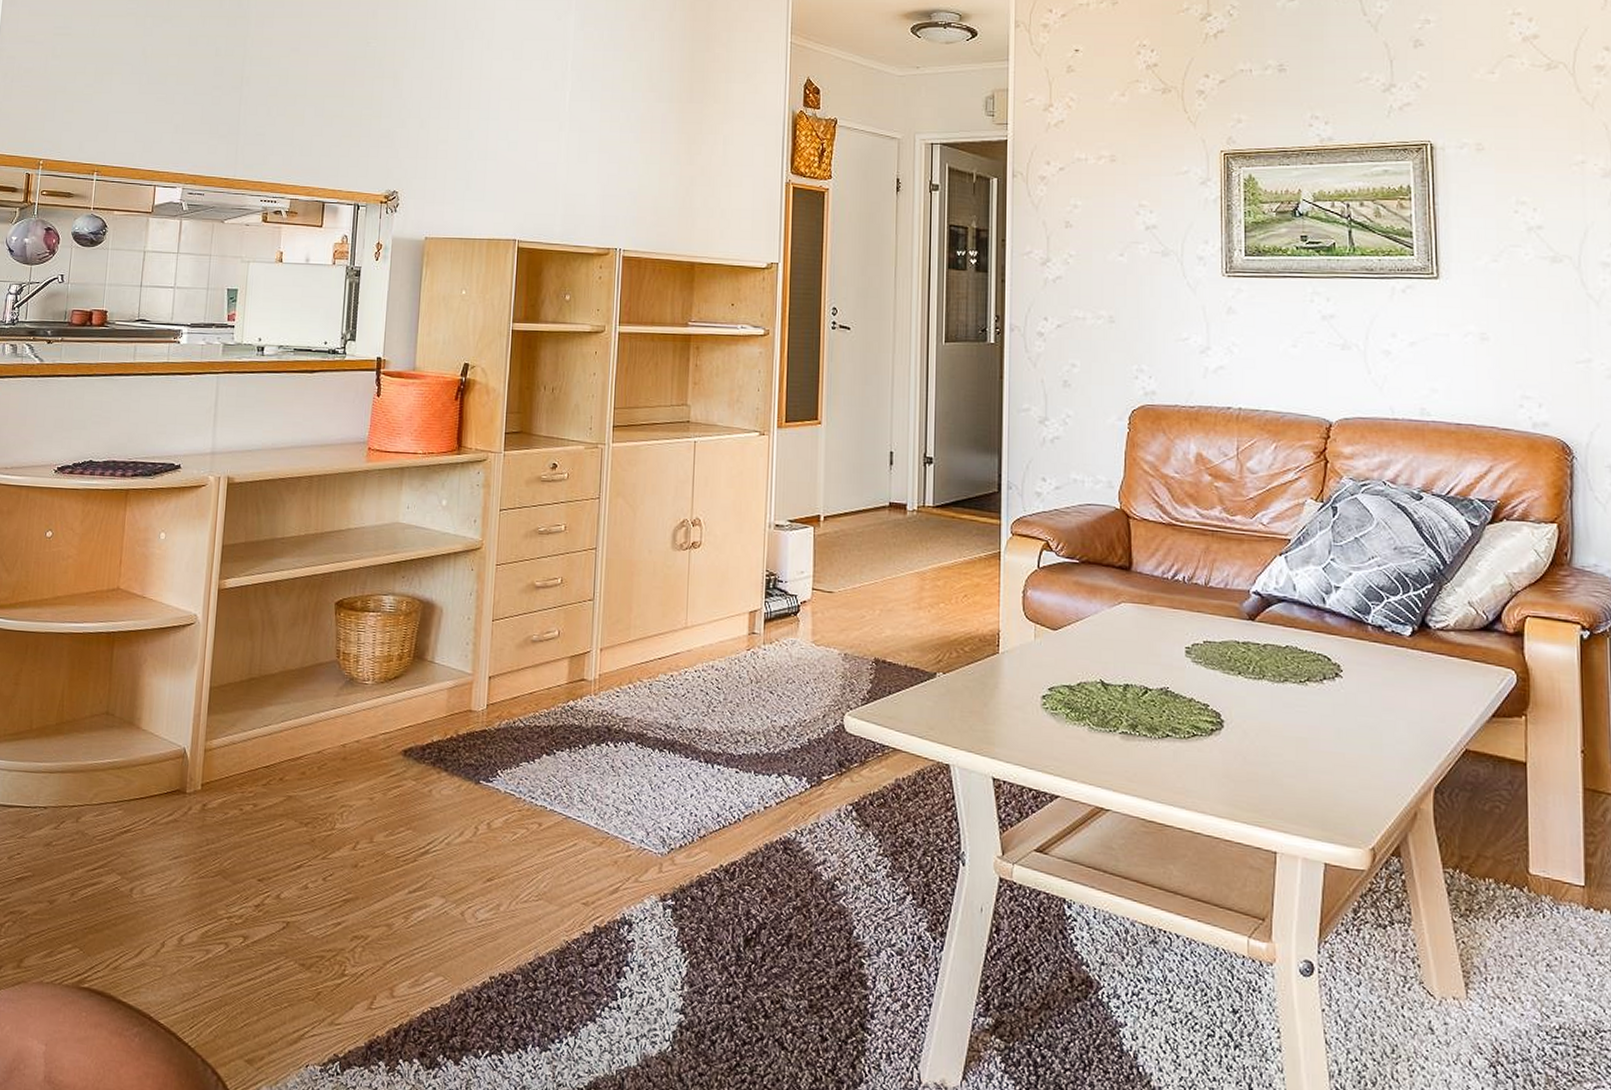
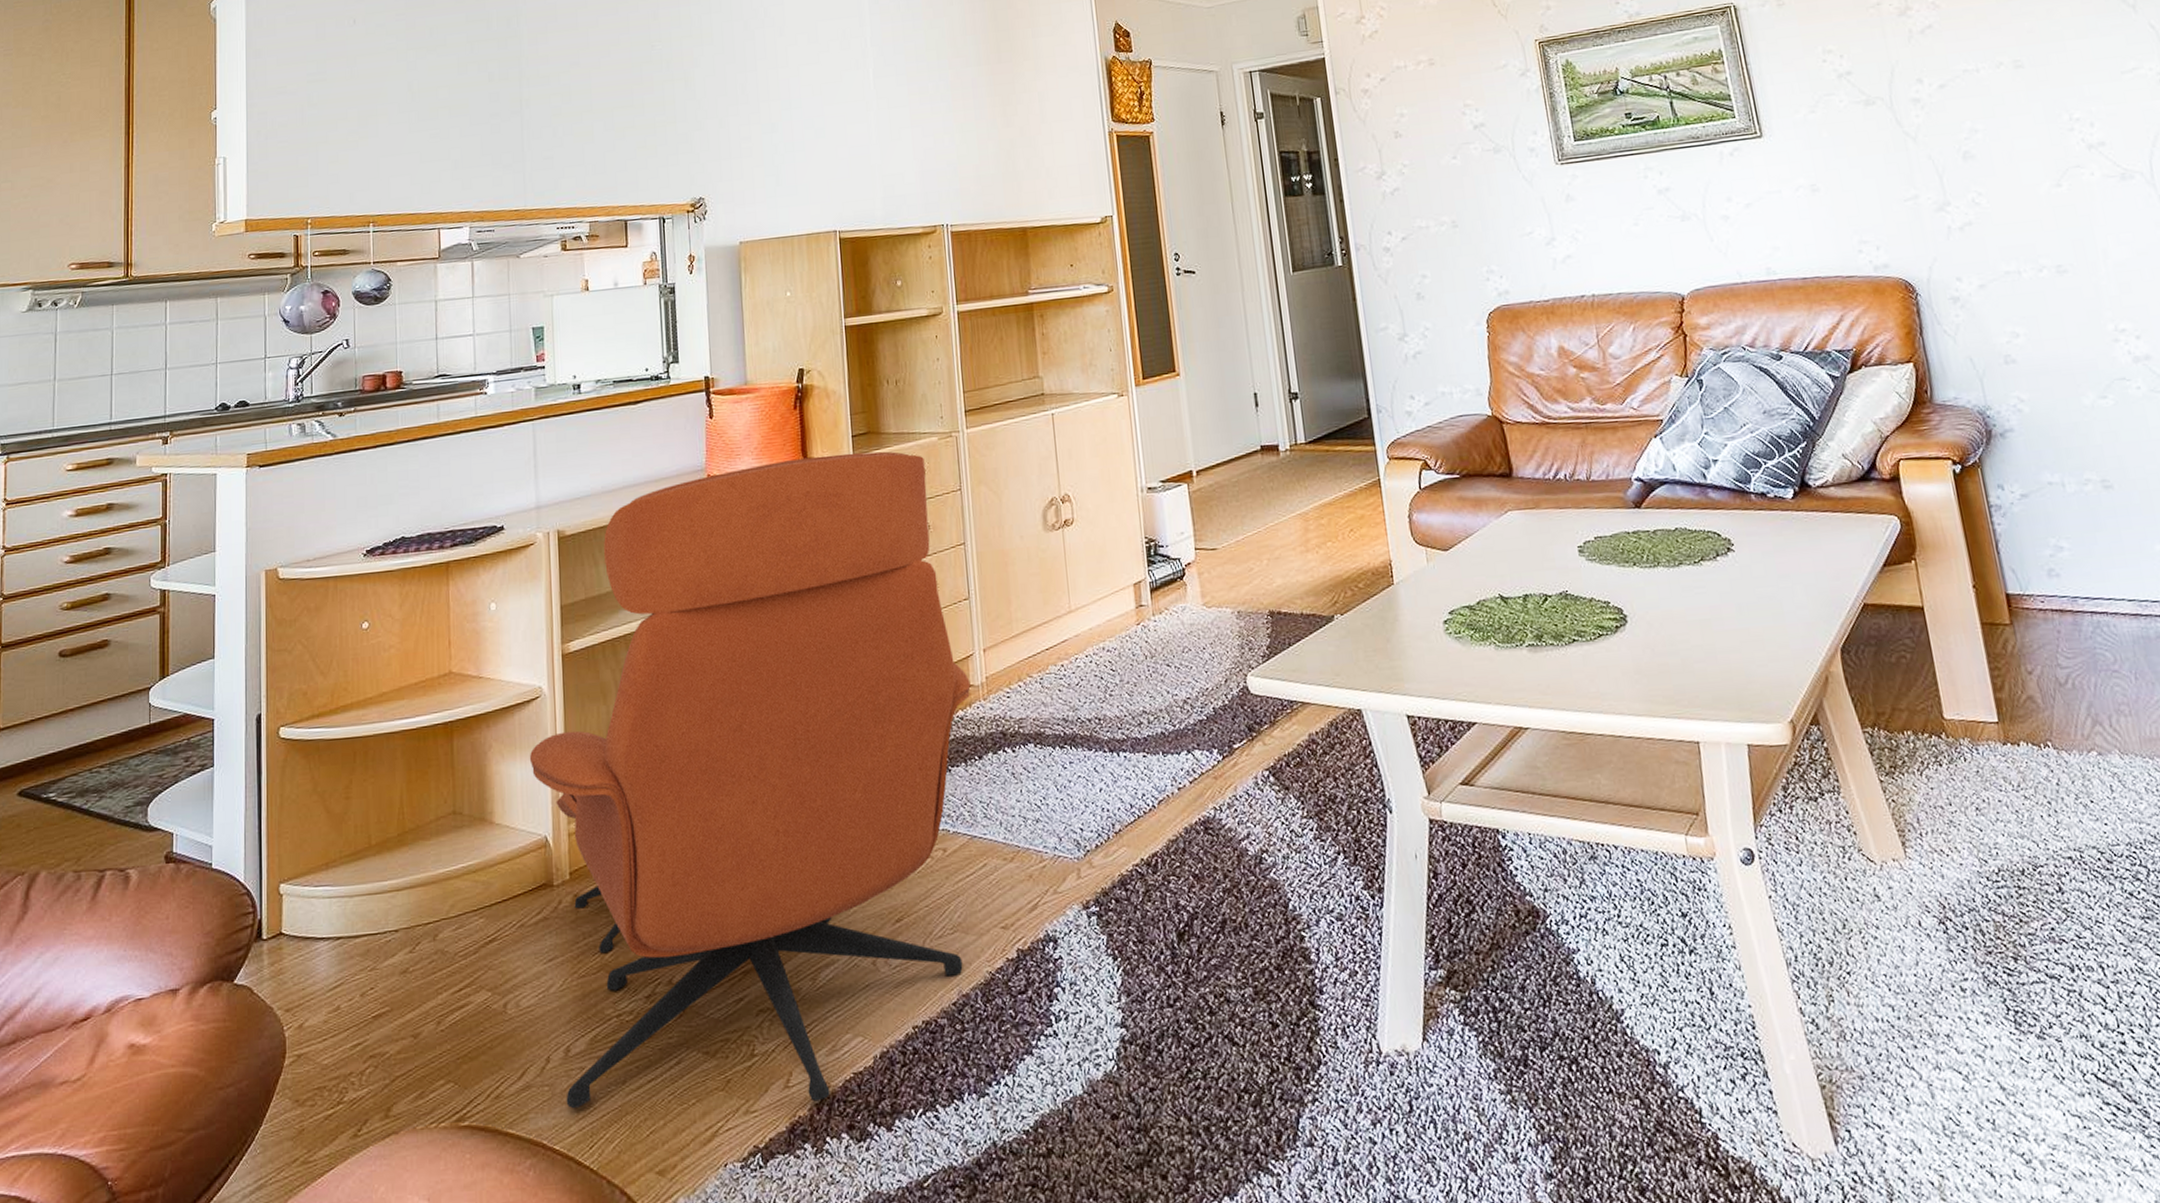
lounge chair: none [174,445,584,1027] -> present [529,451,971,1109]

